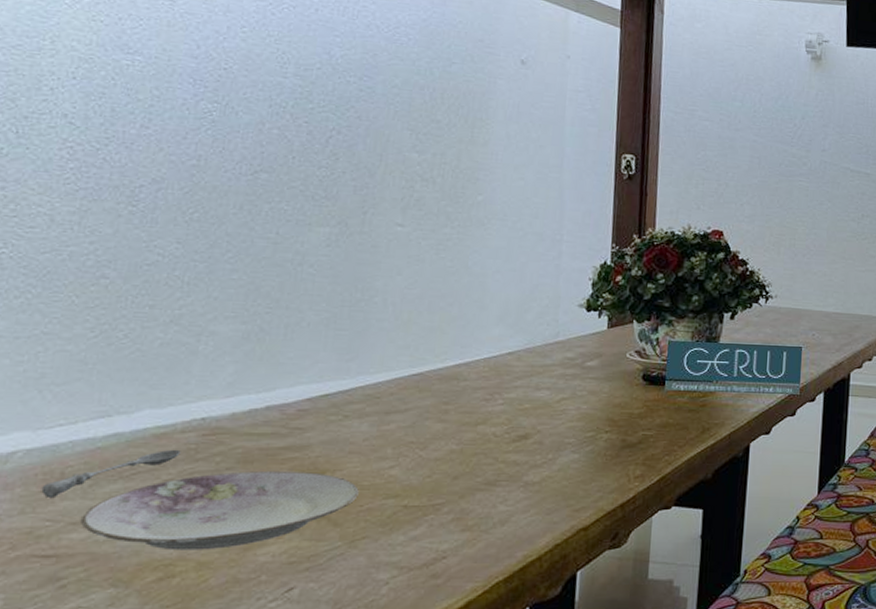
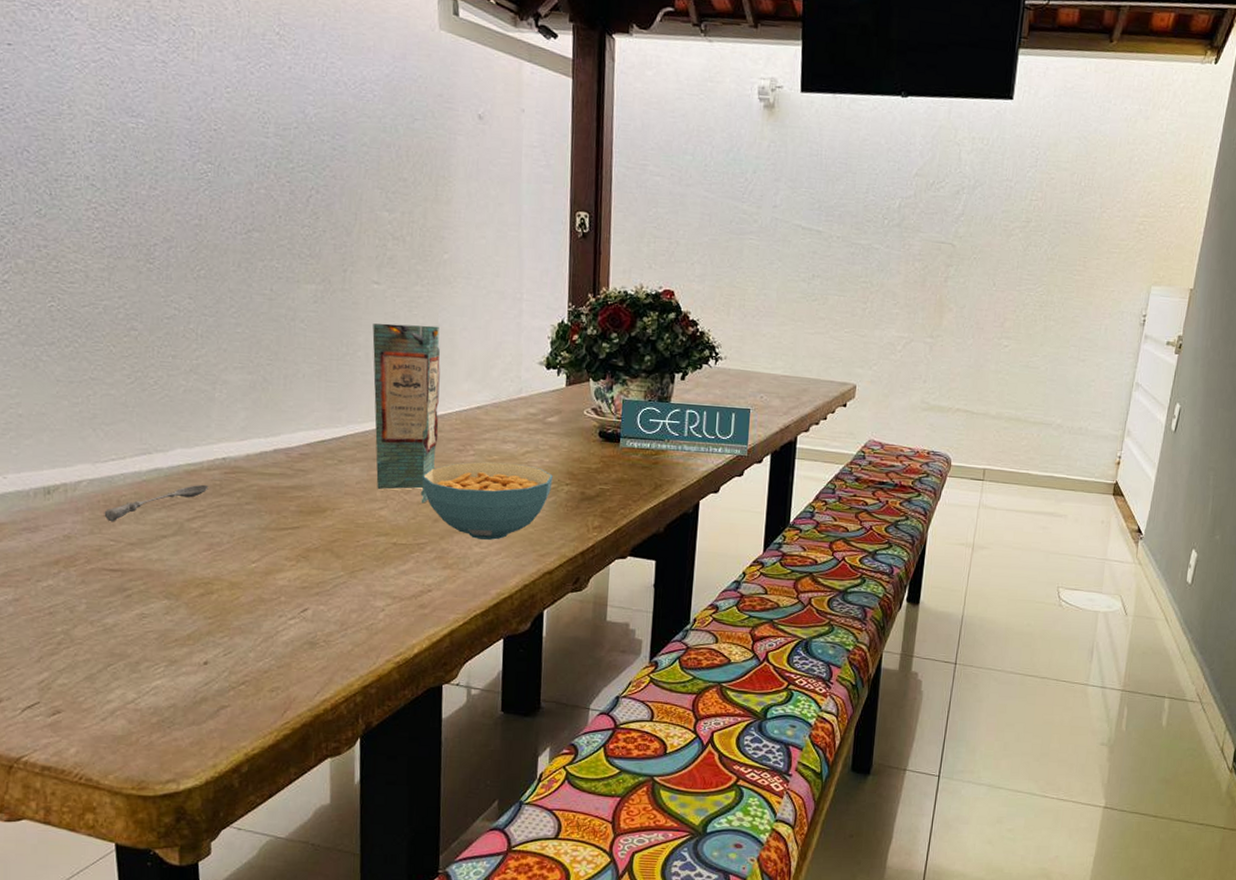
plate: present [79,471,359,550] -> none [136,506,355,573]
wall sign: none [388,267,470,459] -> present [372,323,440,503]
cereal bowl: none [441,411,591,496] -> present [422,461,553,540]

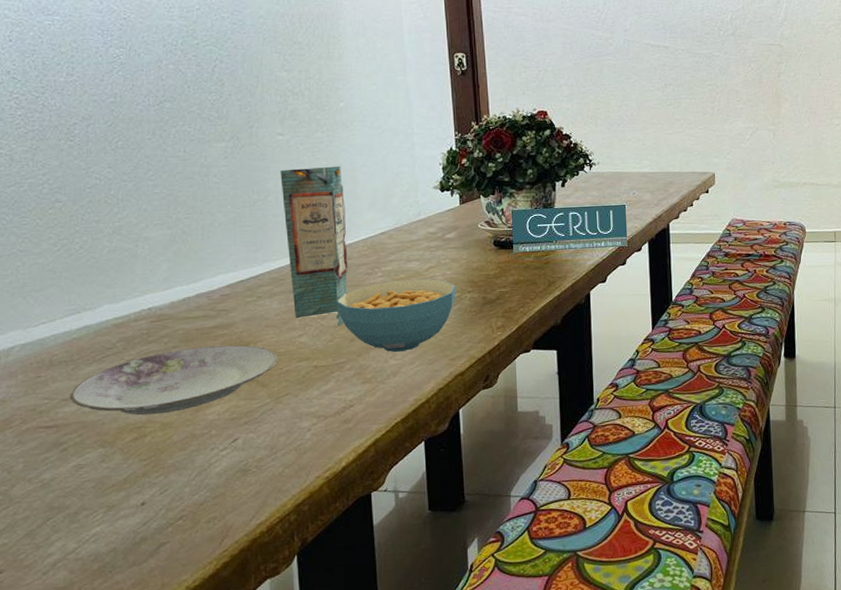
soupspoon: present [104,484,208,522] -> none [37,335,136,382]
plate: none [136,506,355,573] -> present [69,345,278,416]

